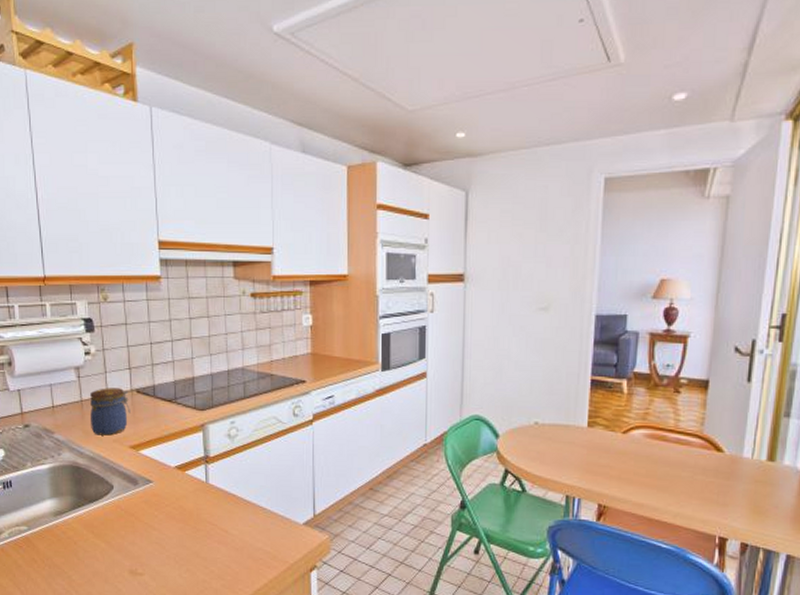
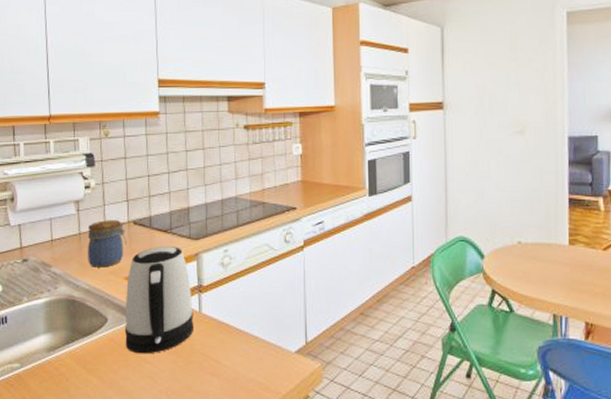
kettle: none [131,416,200,522] -> present [125,246,193,354]

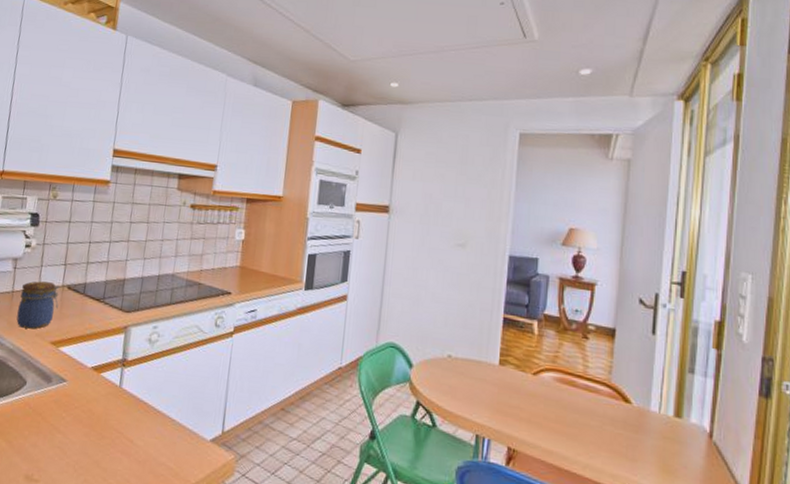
kettle: present [125,246,193,354] -> none [40,314,115,424]

